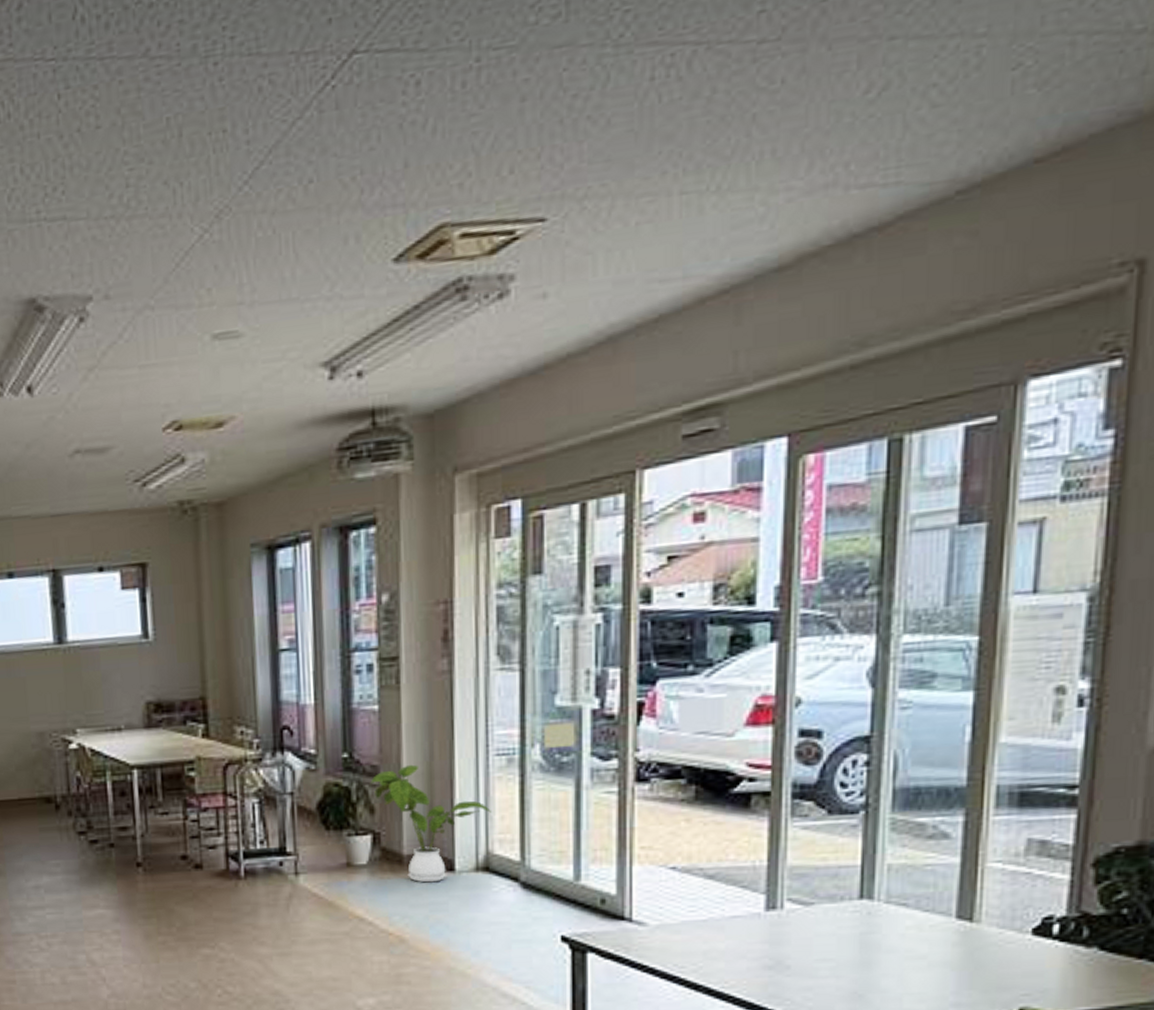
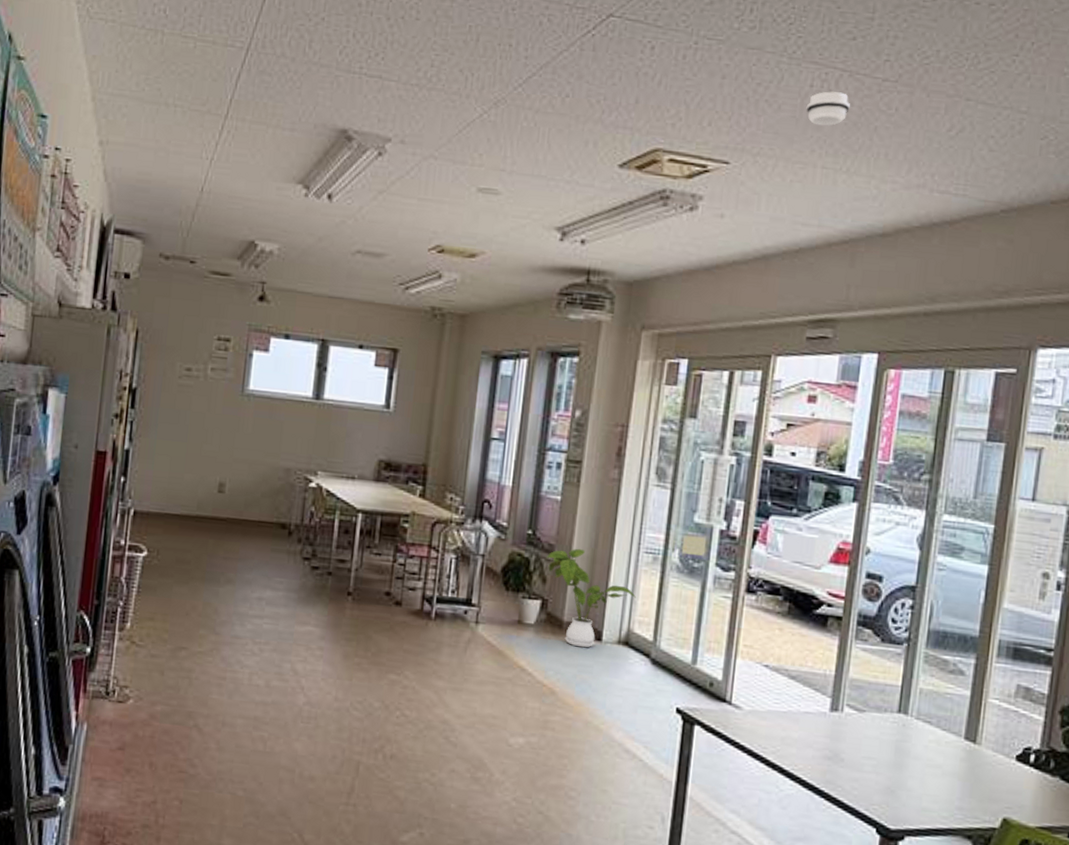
smoke detector: none [647,76,712,134] -> present [806,91,850,126]

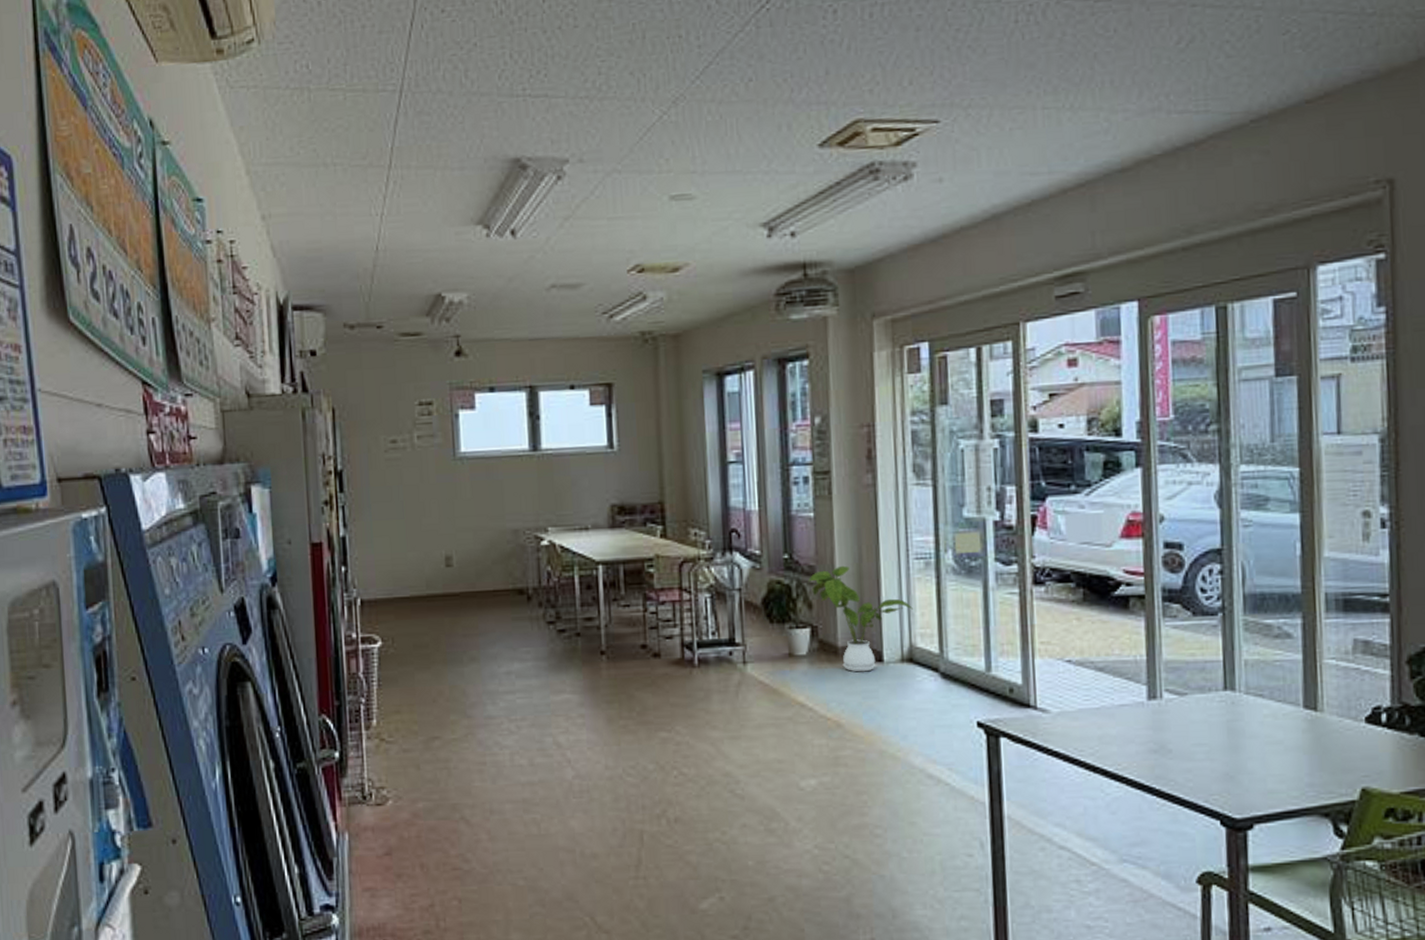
smoke detector: present [806,91,850,126] -> none [1014,23,1063,63]

